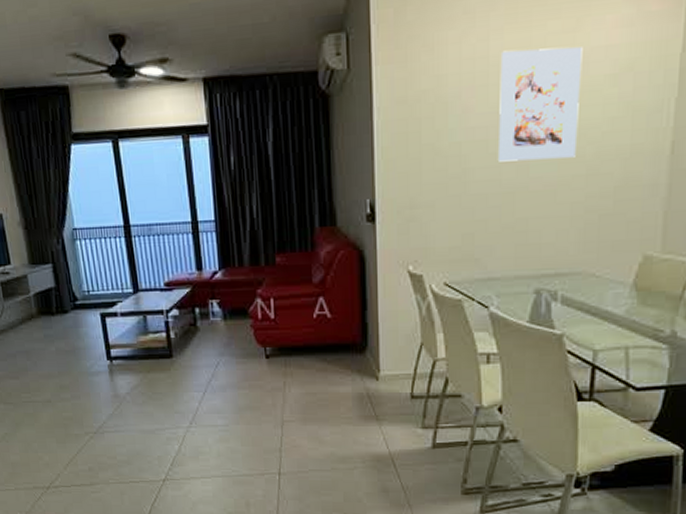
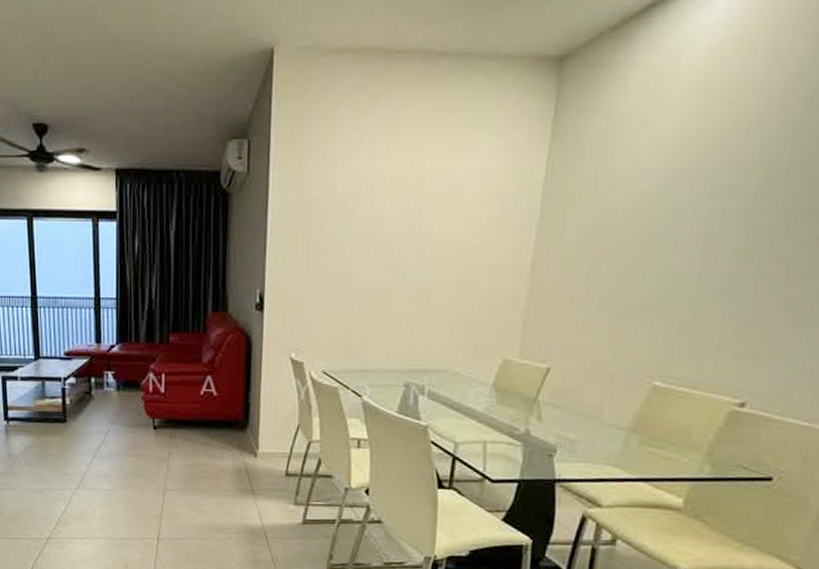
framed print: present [497,47,583,162] -> none [377,167,458,266]

